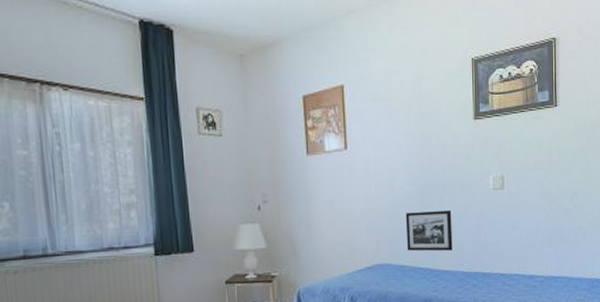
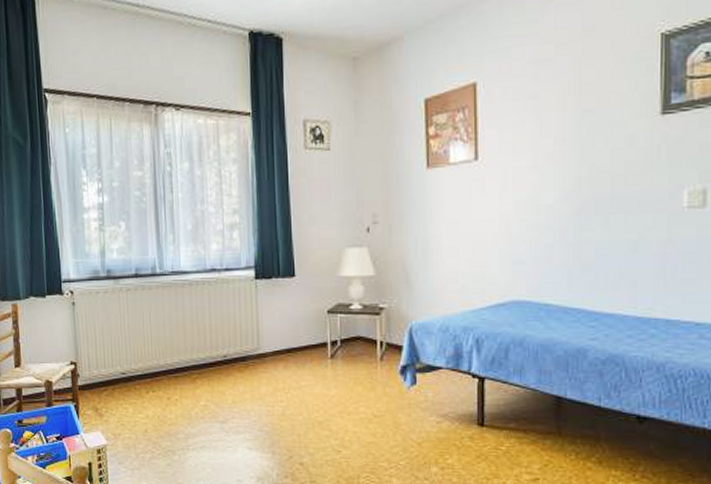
picture frame: present [405,210,453,252] -> none [553,236,622,288]

